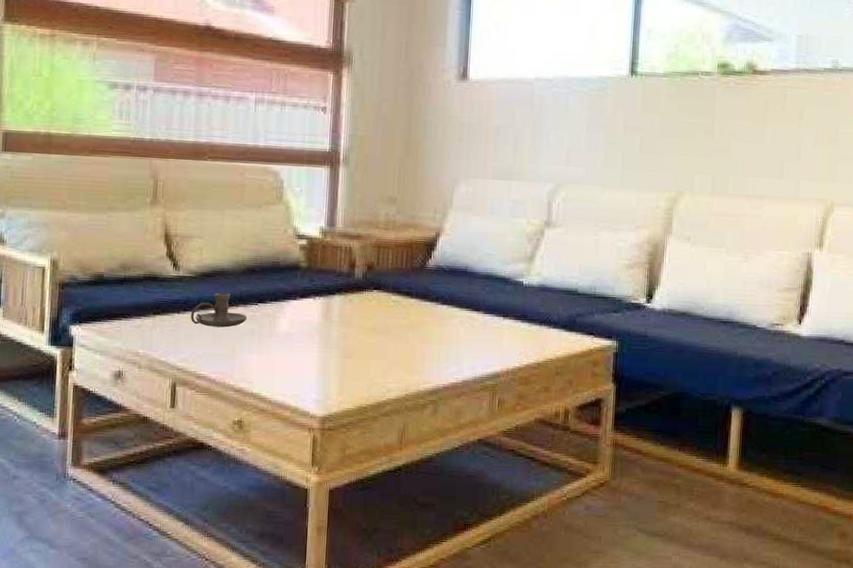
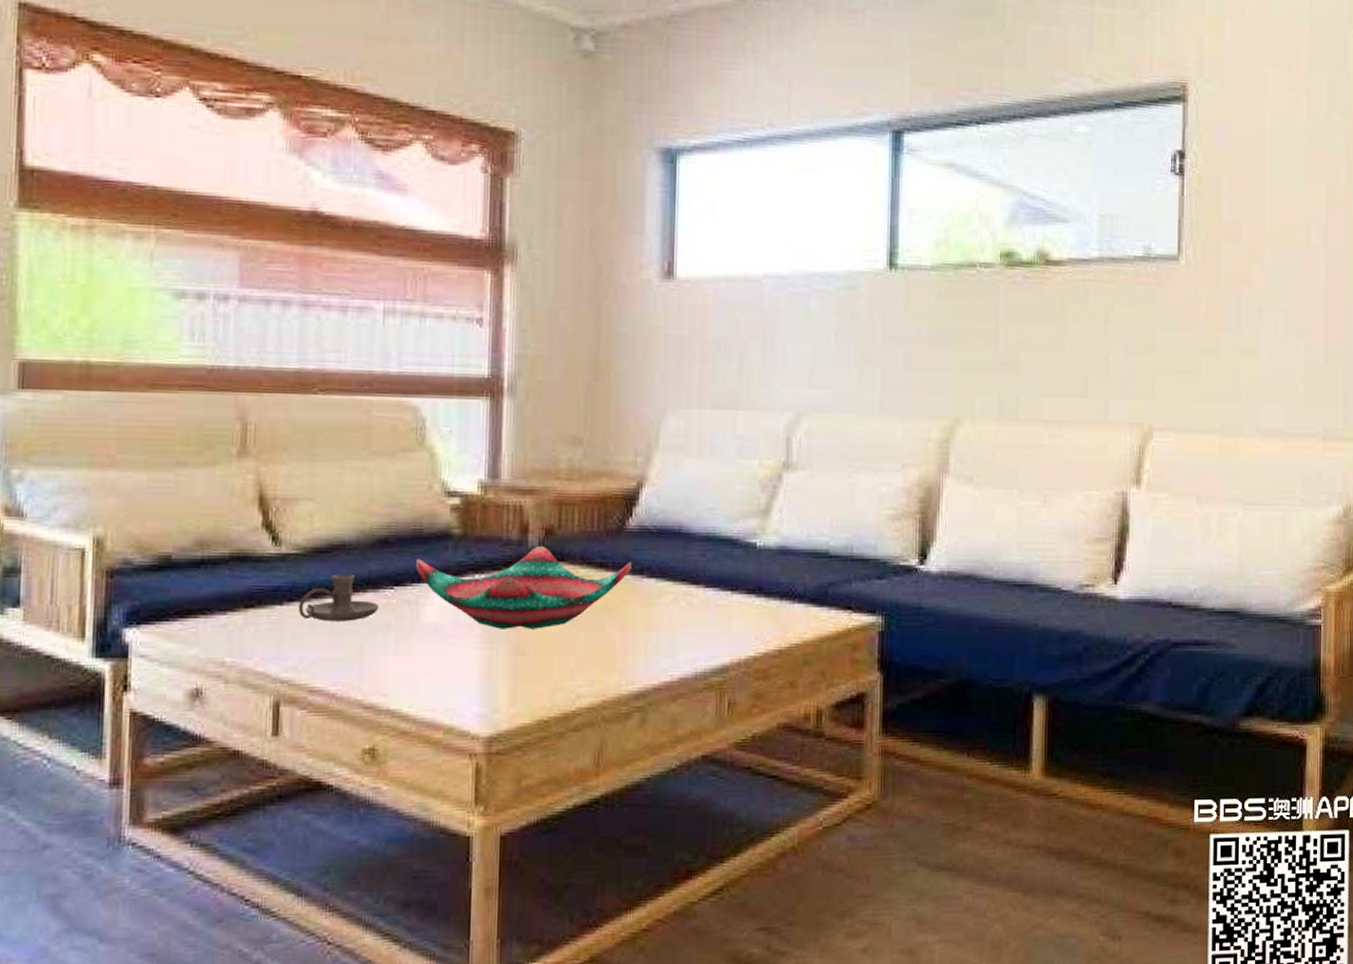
decorative bowl: none [274,278,430,339] -> present [416,547,631,629]

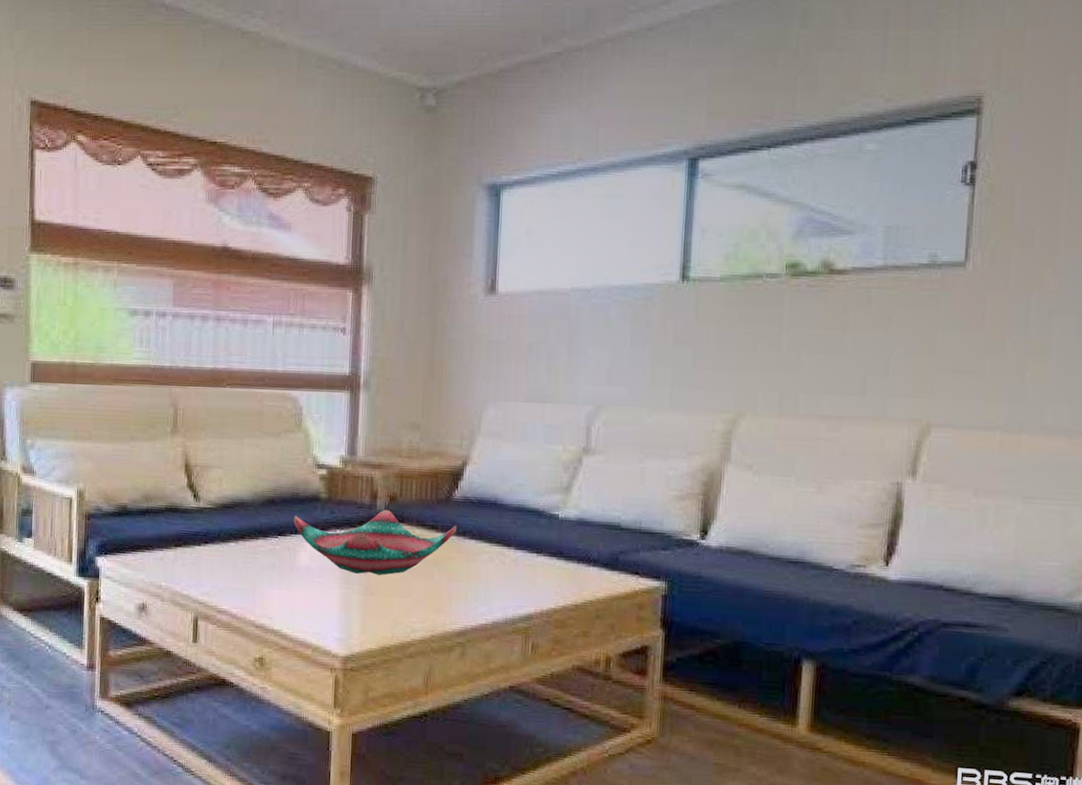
candle holder: present [298,574,380,622] -> none [211,524,268,561]

